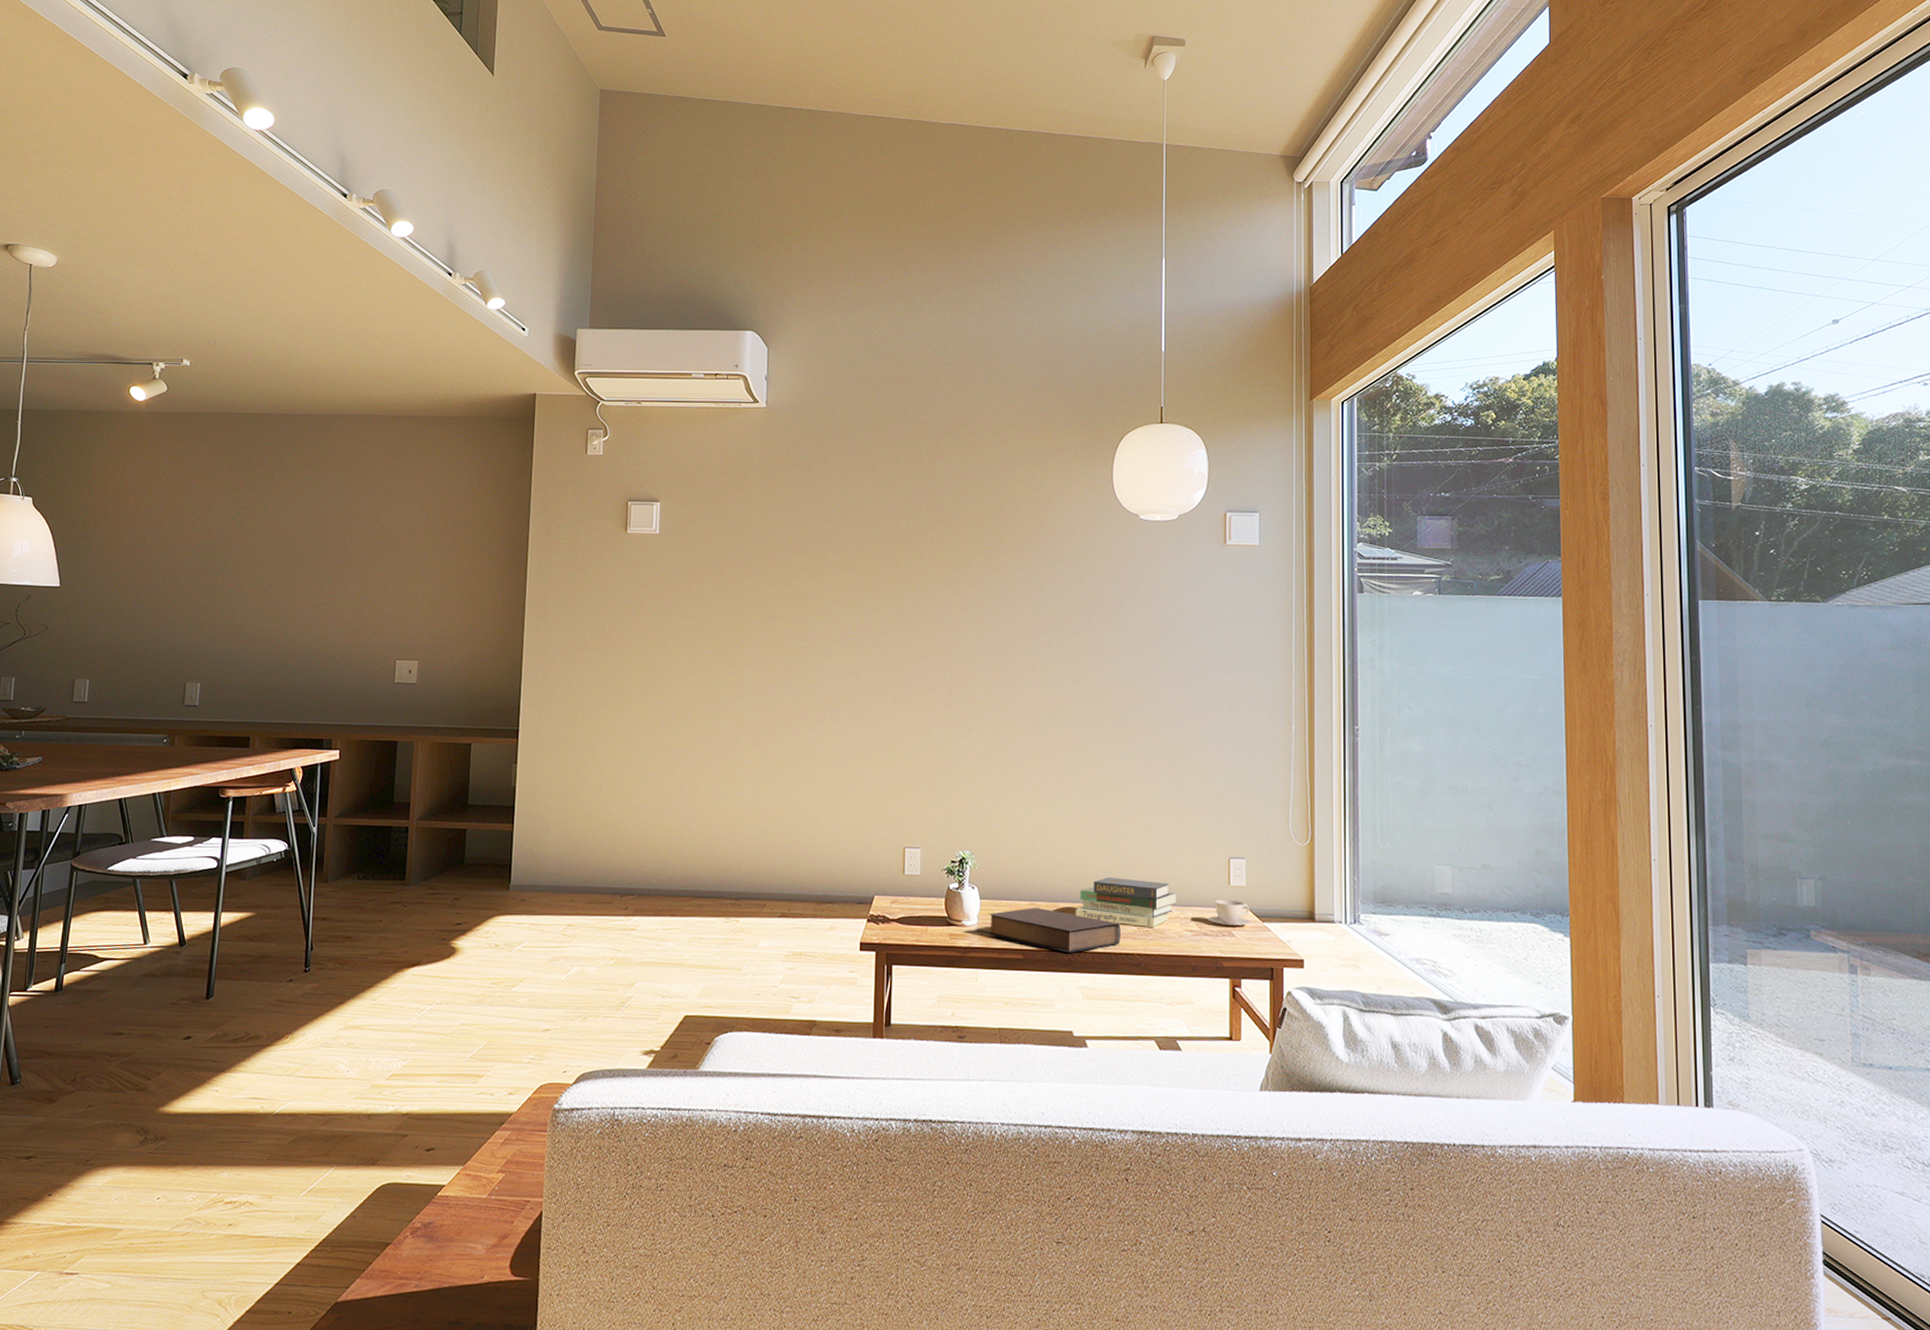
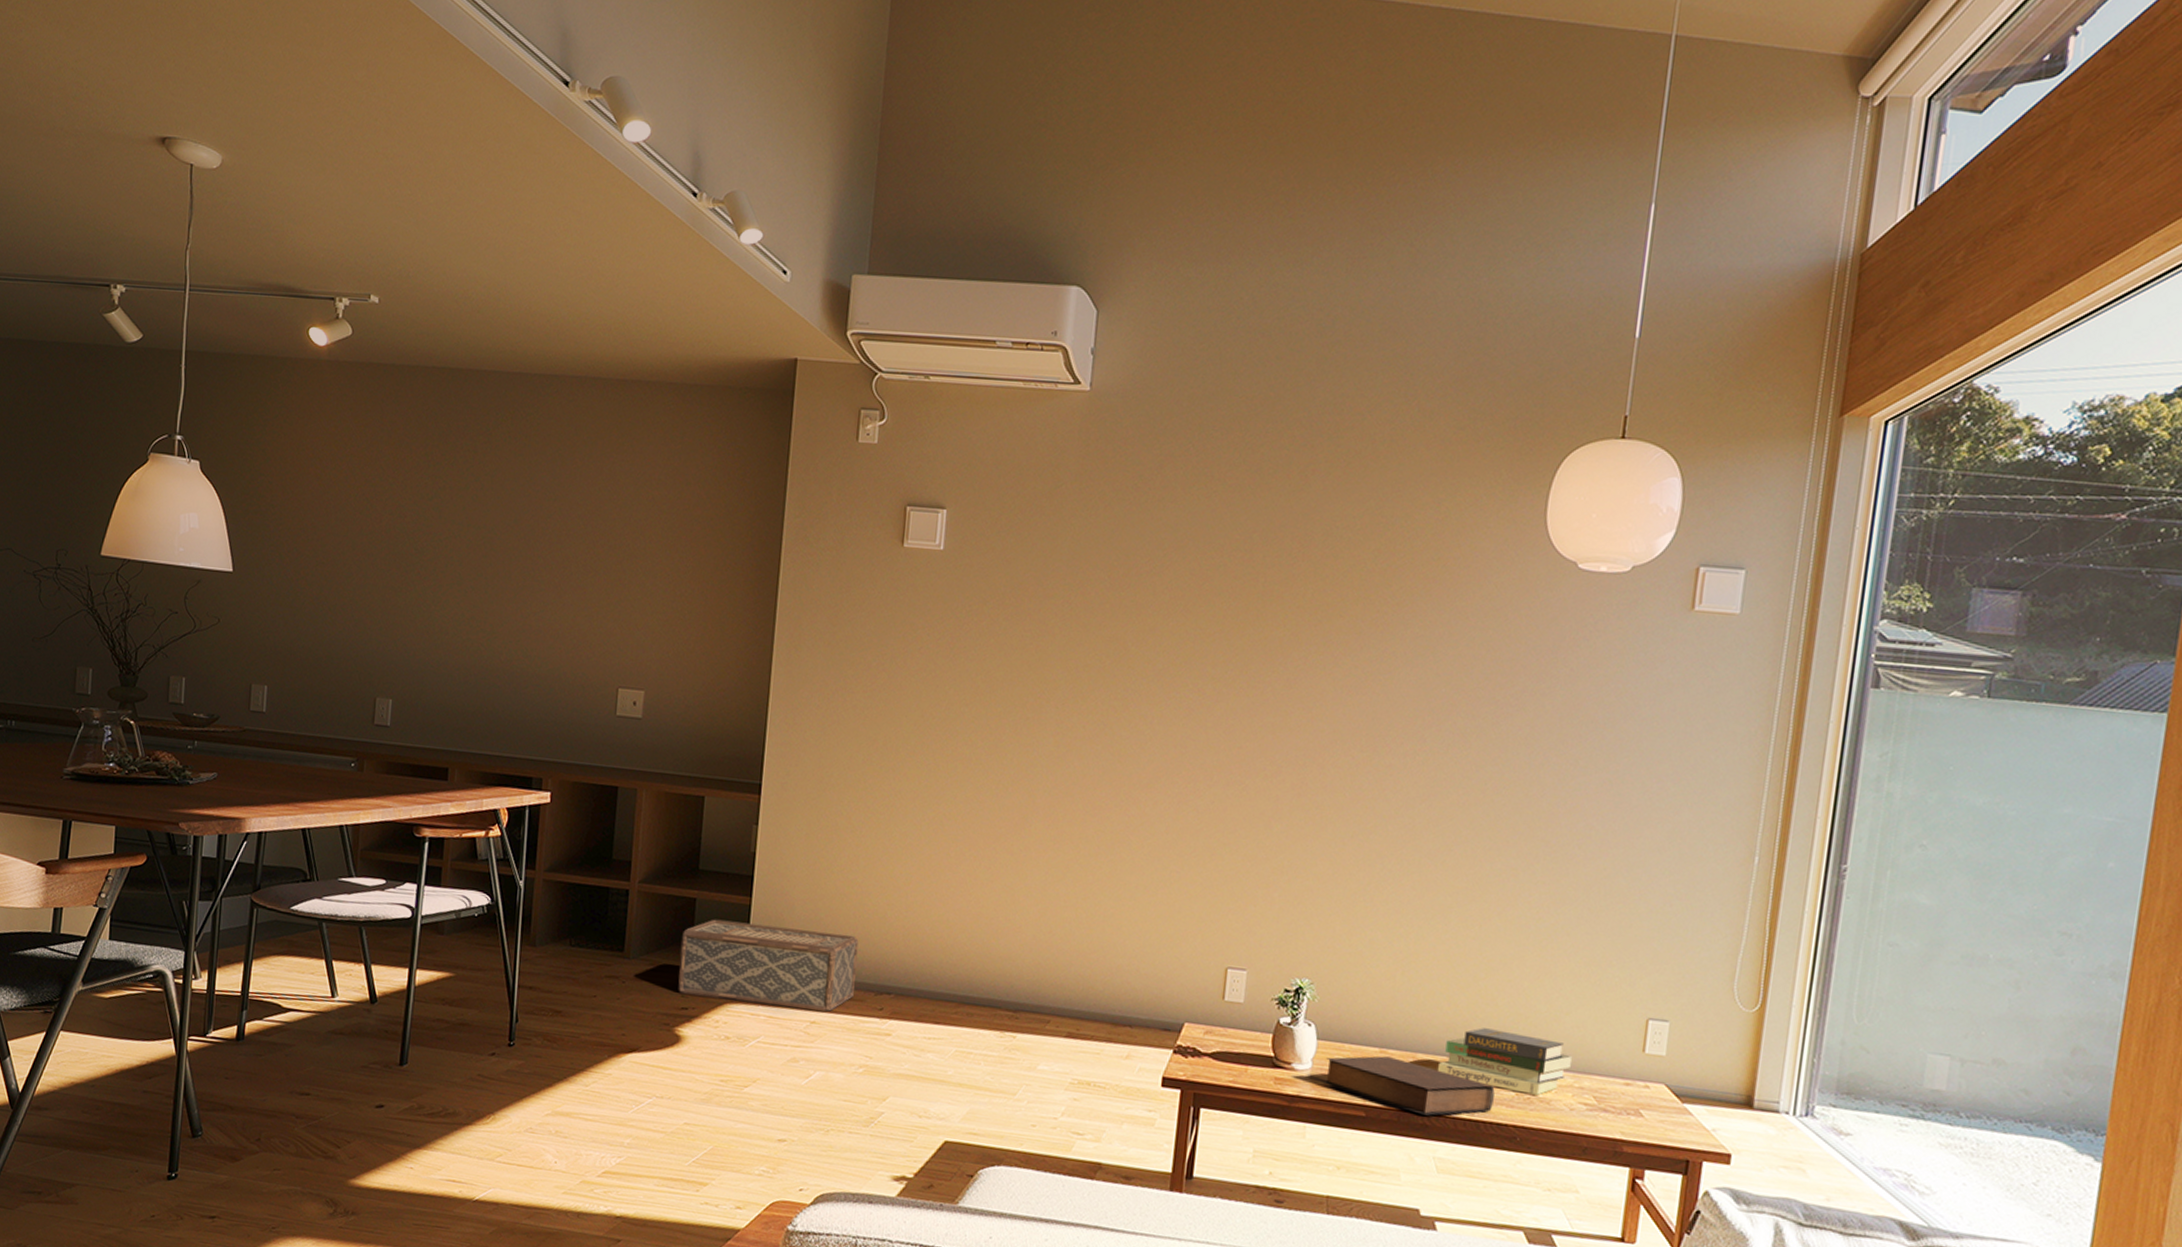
woven basket: none [453,845,605,916] -> present [678,919,859,1012]
teacup: present [1207,900,1251,927] -> none [1609,1069,1668,1105]

